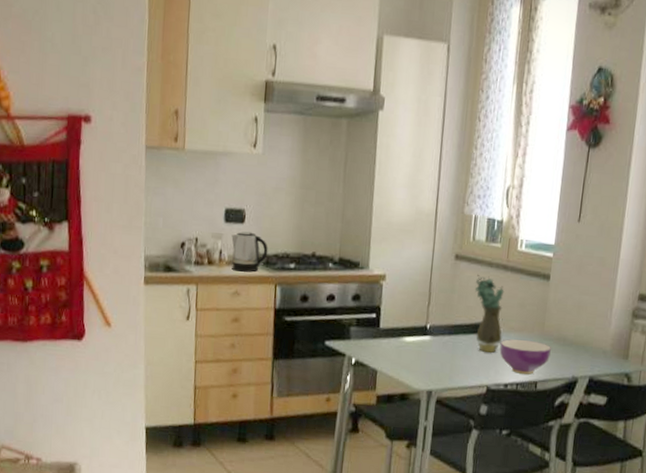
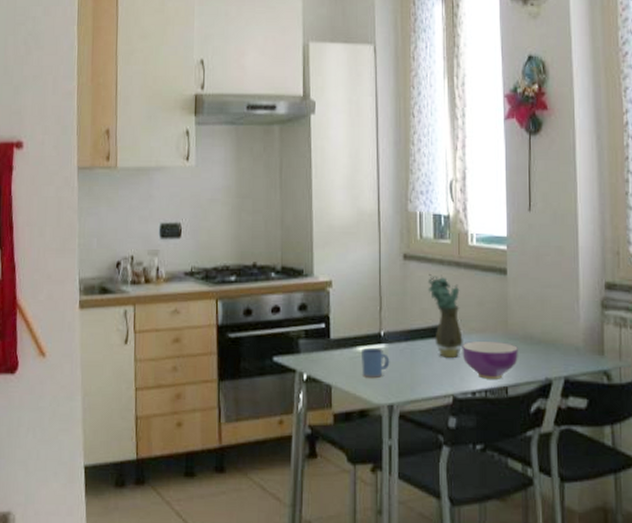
kettle: present [231,231,268,272] -> none [168,246,207,288]
mug: none [406,338,433,367] -> present [362,347,390,379]

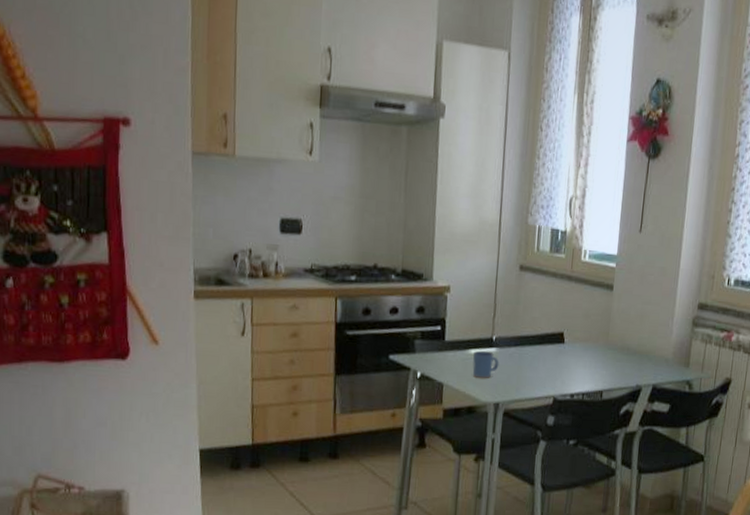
vase: present [427,273,463,358] -> none [539,284,569,363]
bowl: present [462,340,518,379] -> none [565,349,616,384]

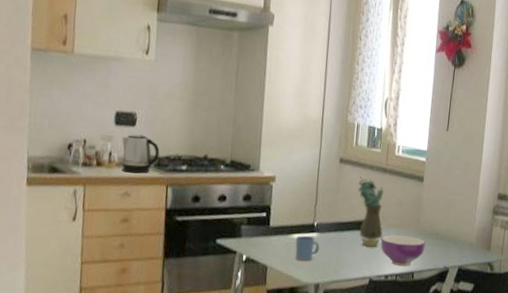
kettle: none [288,242,327,285] -> present [122,134,160,174]
vase: none [539,284,569,363] -> present [357,176,384,247]
bowl: none [565,349,616,384] -> present [380,234,426,266]

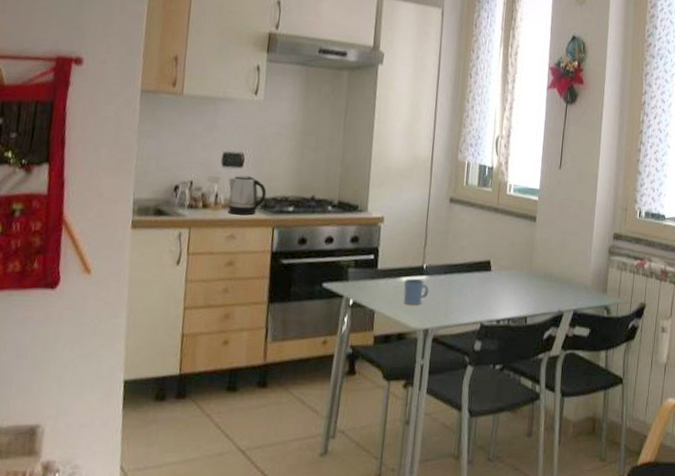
vase: present [357,176,384,247] -> none [468,216,496,290]
bowl: present [380,234,426,266] -> none [492,276,539,310]

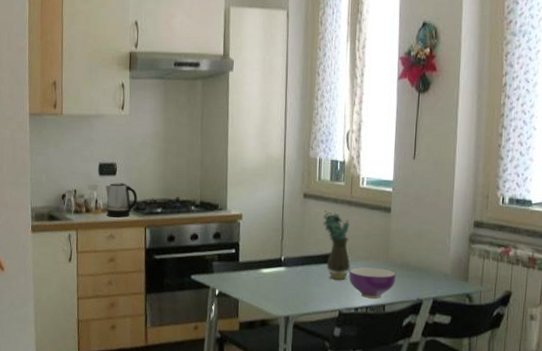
mug: present [403,278,429,306] -> none [264,269,288,295]
vase: none [468,216,496,290] -> present [323,210,350,280]
bowl: none [492,276,539,310] -> present [348,266,396,298]

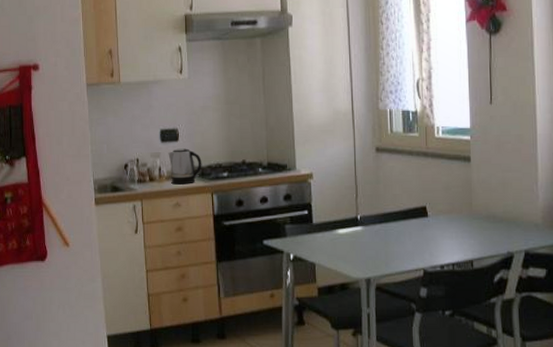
vase: present [323,210,350,280] -> none [398,163,432,236]
bowl: present [348,266,396,298] -> none [431,220,482,254]

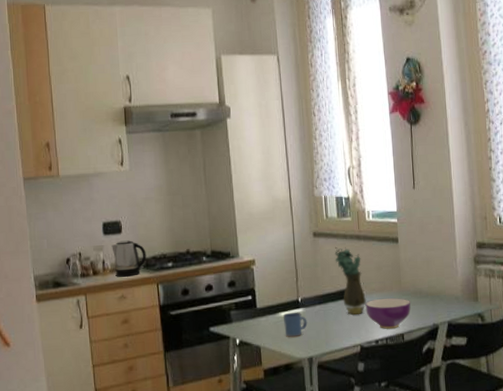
mug: none [341,230,366,257] -> present [283,312,308,338]
vase: none [398,163,432,236] -> present [334,246,366,315]
bowl: none [431,220,482,254] -> present [365,297,411,329]

